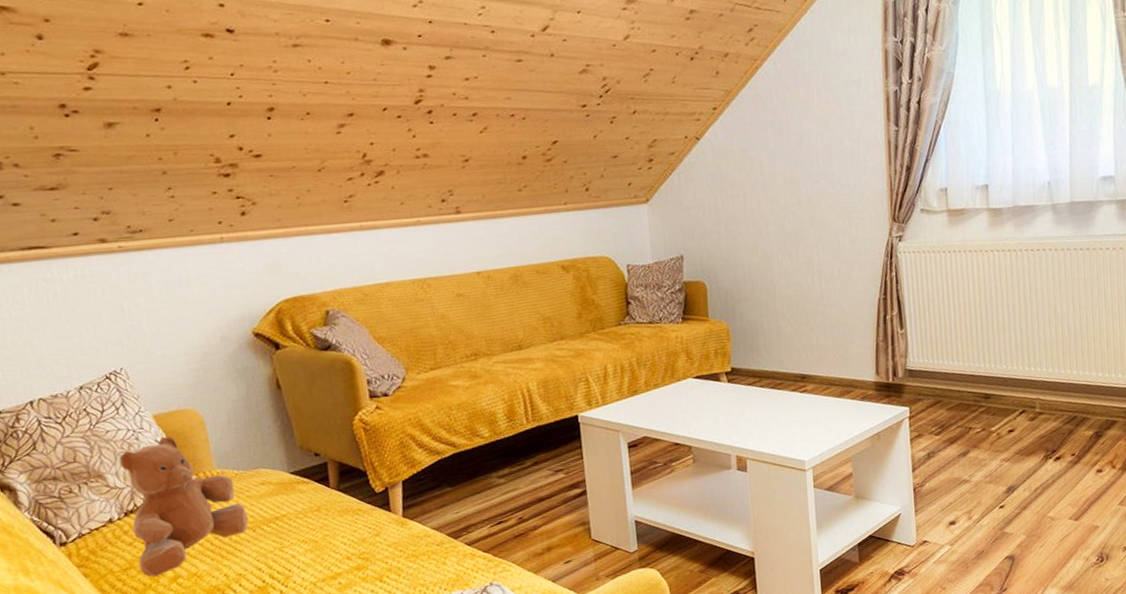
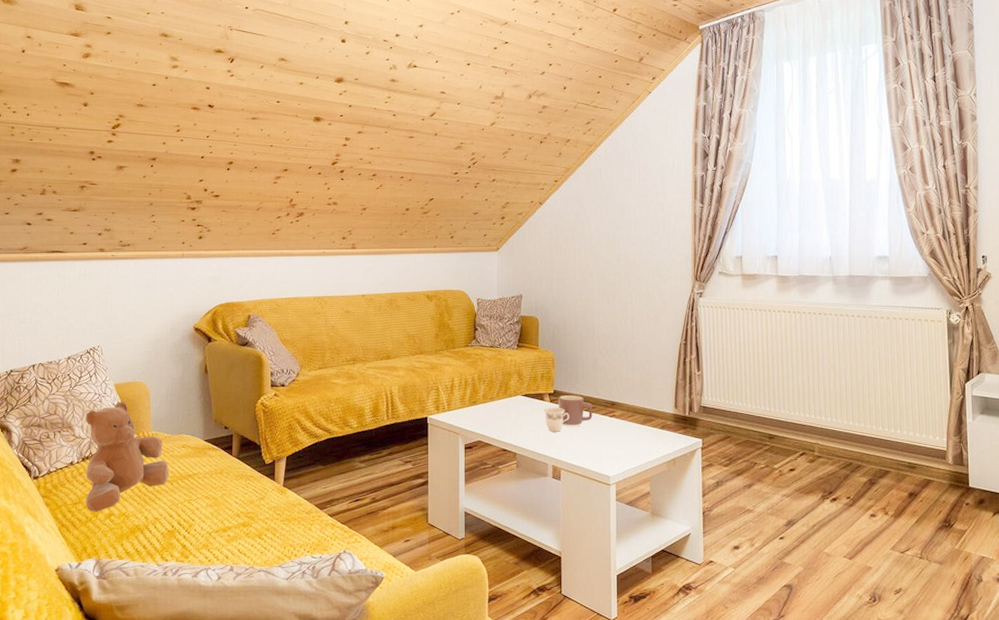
teacup: none [720,387,753,417] -> present [543,407,569,432]
mug: none [737,371,781,410] -> present [558,394,593,427]

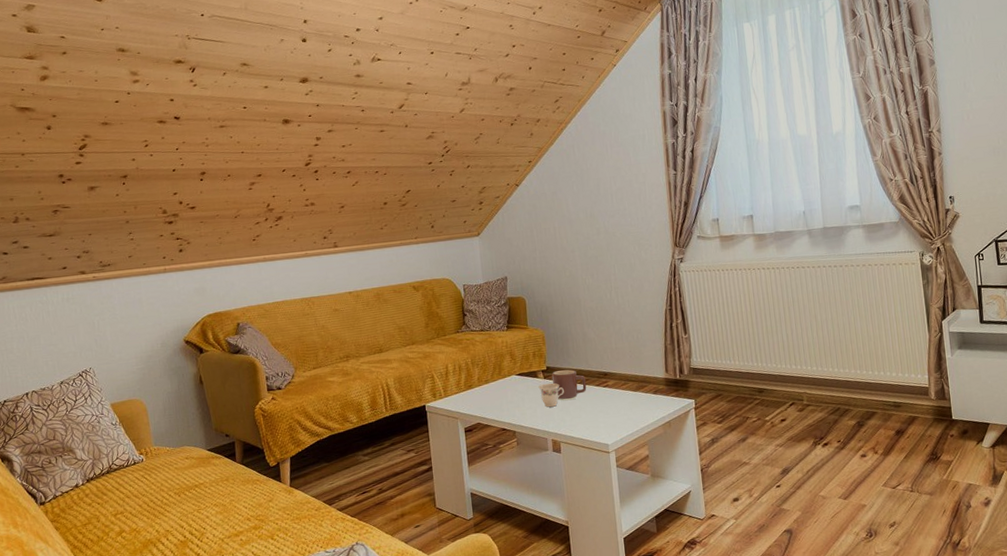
teddy bear: present [85,402,170,512] -> none [85,420,176,531]

